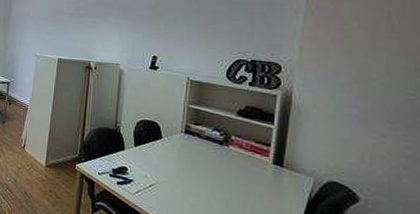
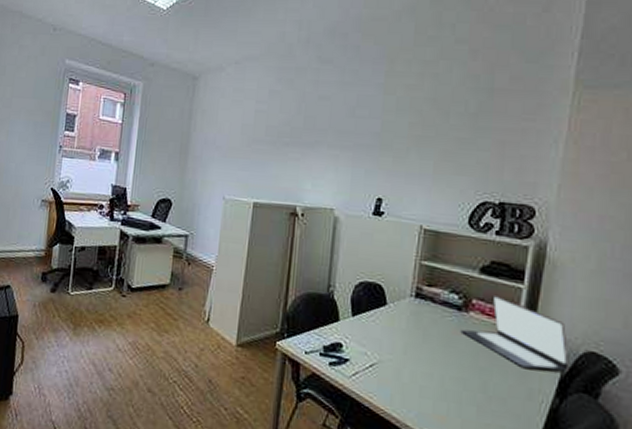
laptop: none [222,132,315,197] -> present [460,294,569,372]

